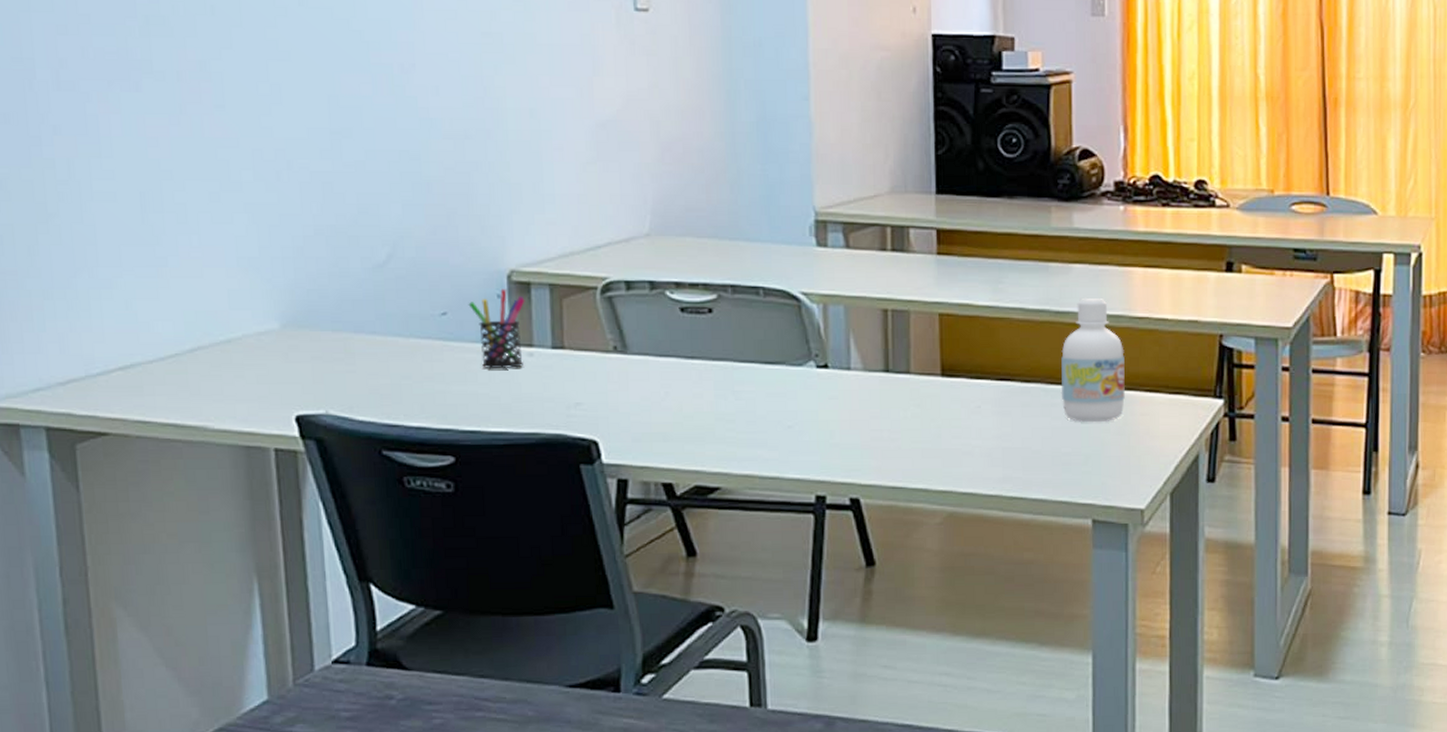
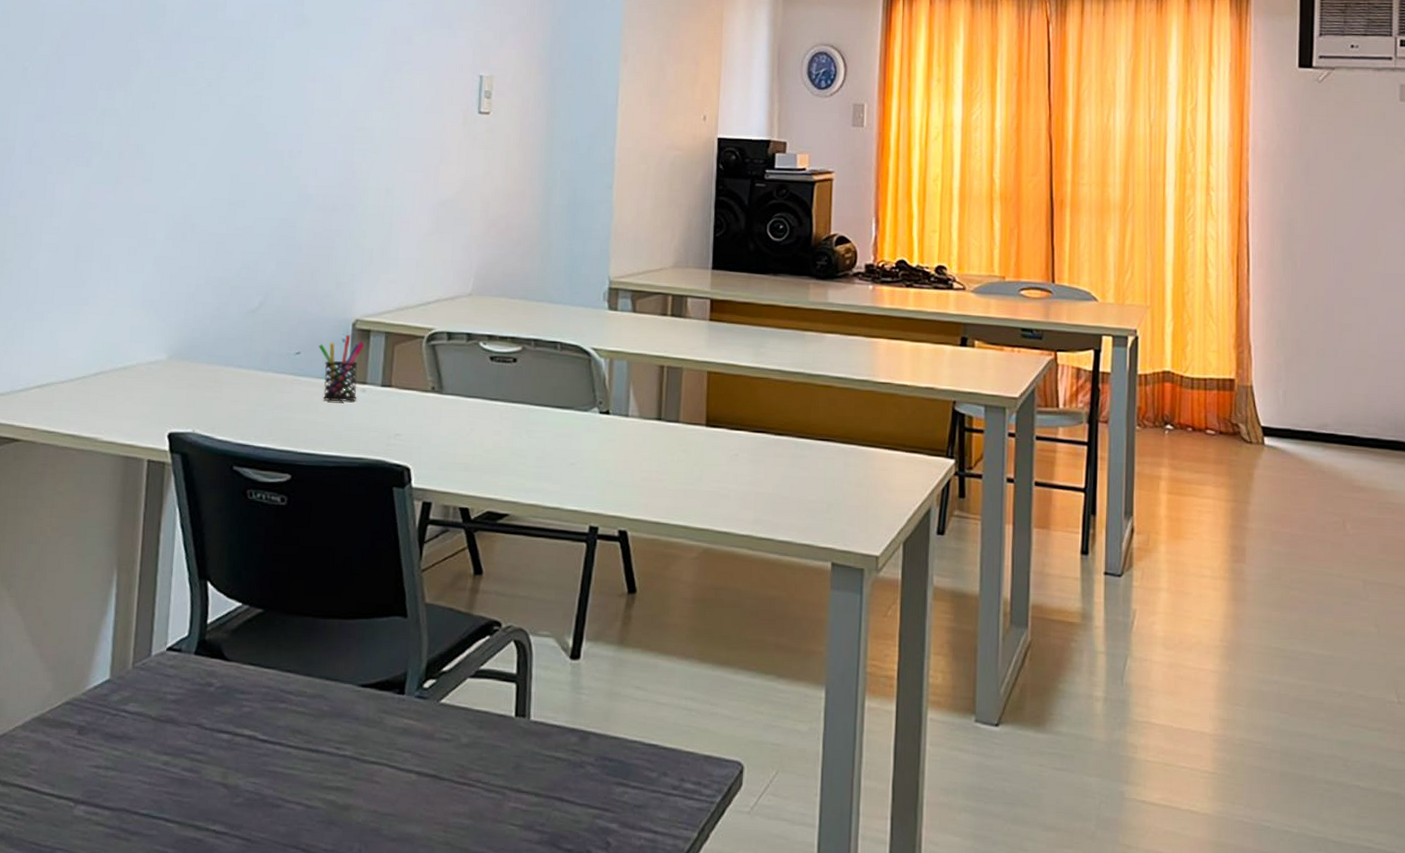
bottle: present [1061,297,1126,423] -> none [809,363,868,475]

